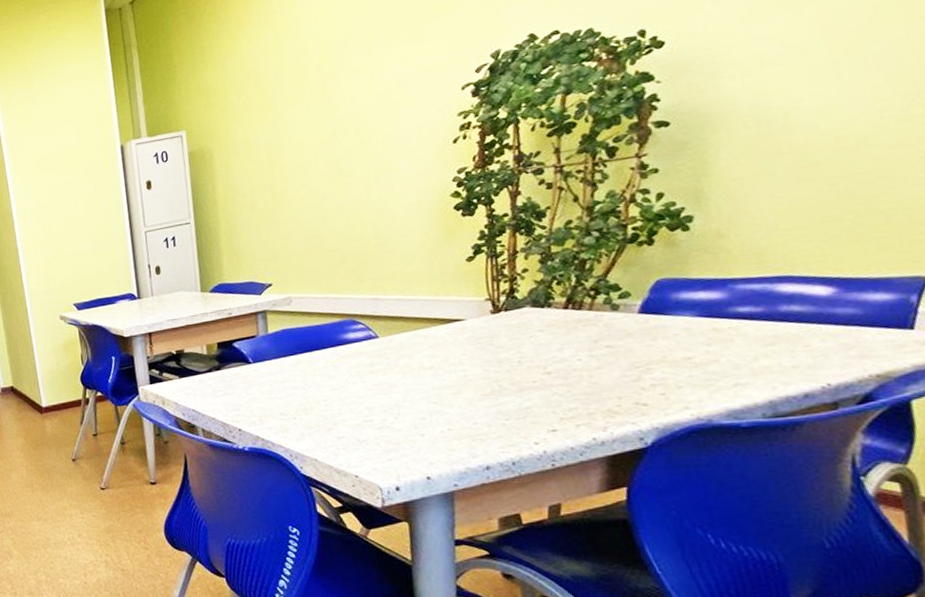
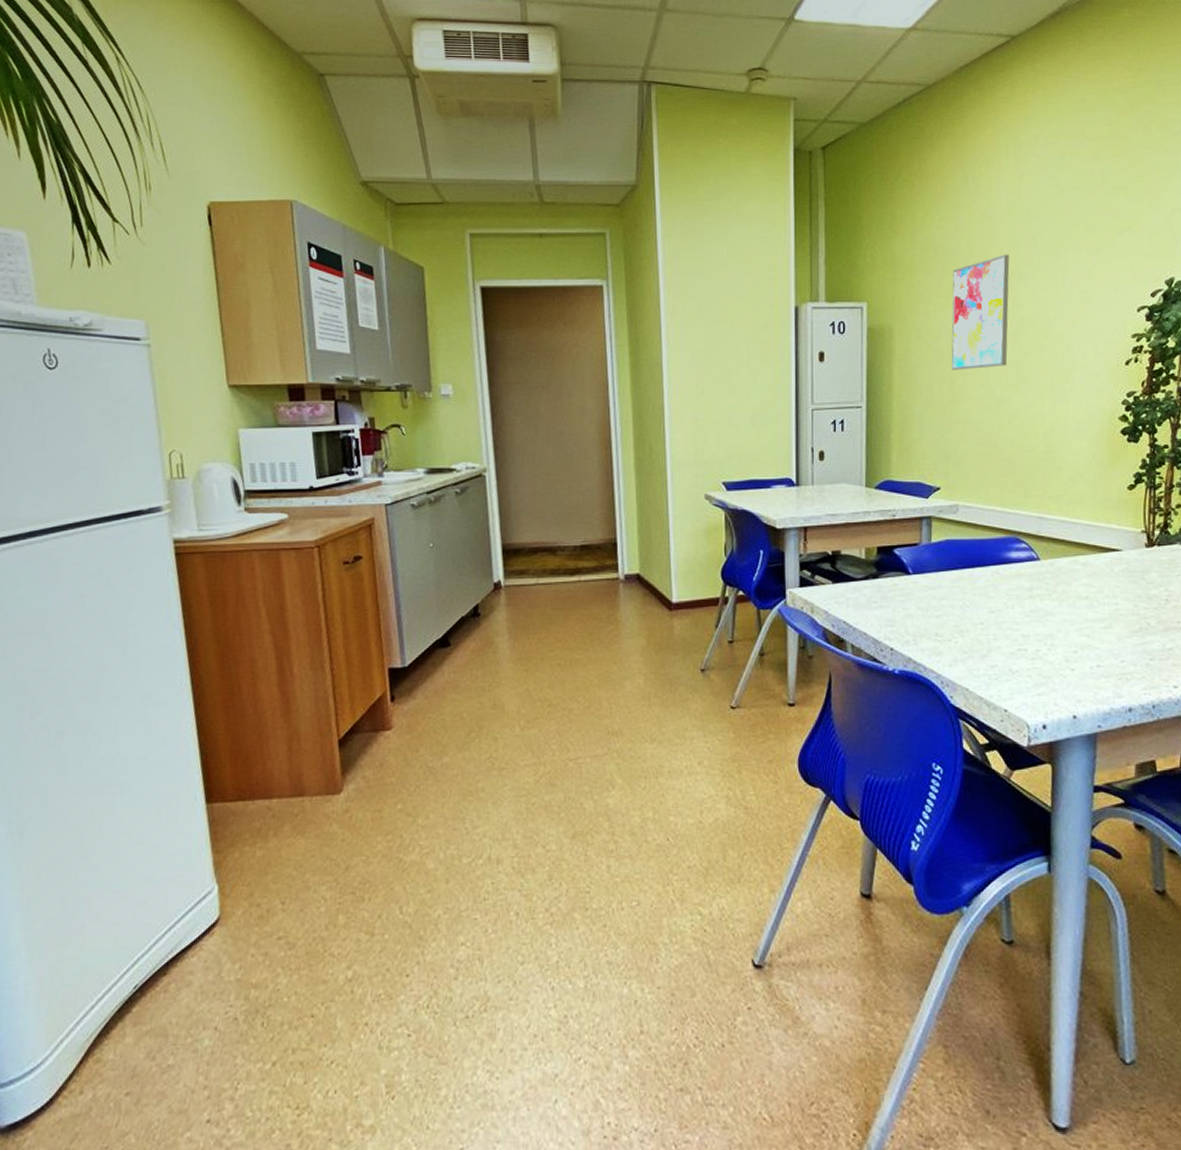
wall art: none [264,61,328,177] -> present [951,254,1010,370]

